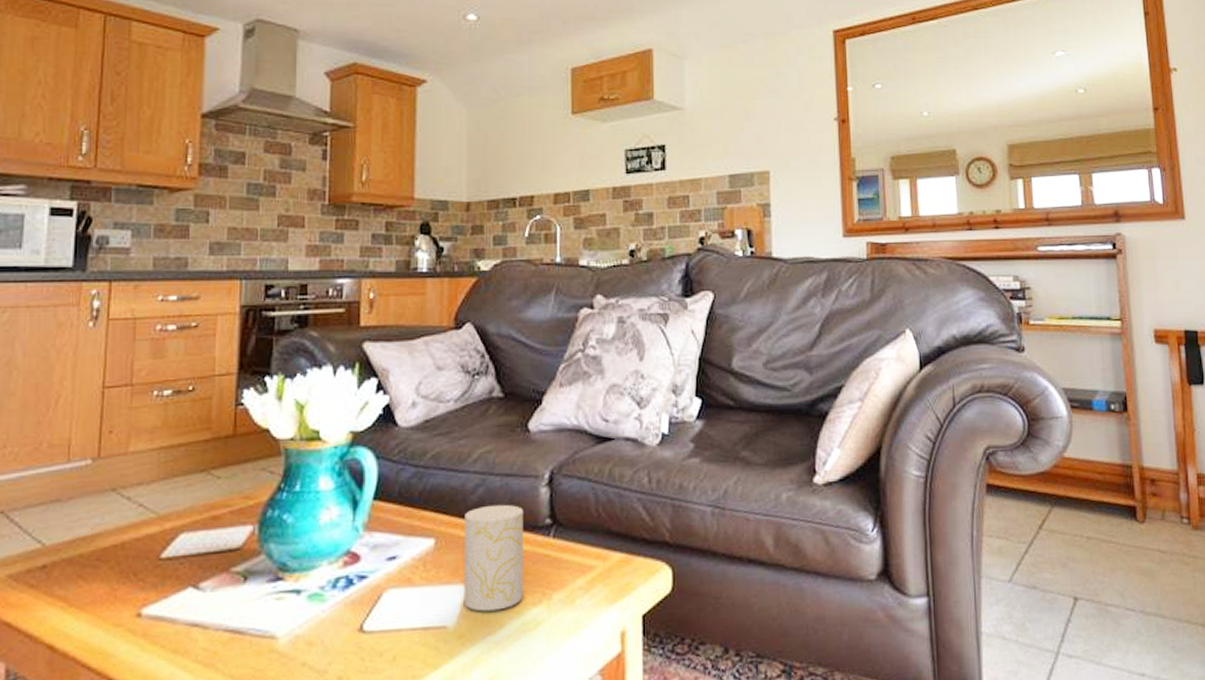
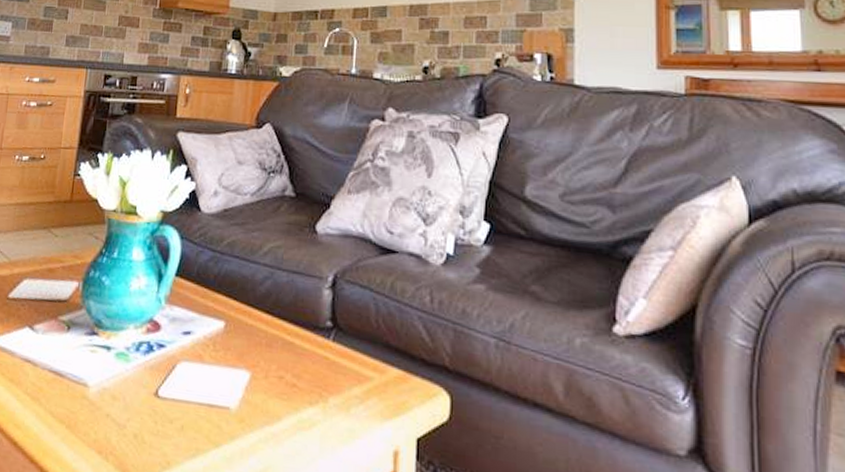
cup: present [463,504,524,612] -> none [246,298,306,403]

